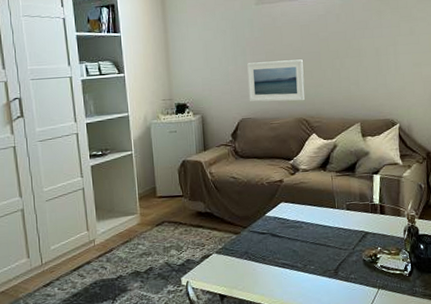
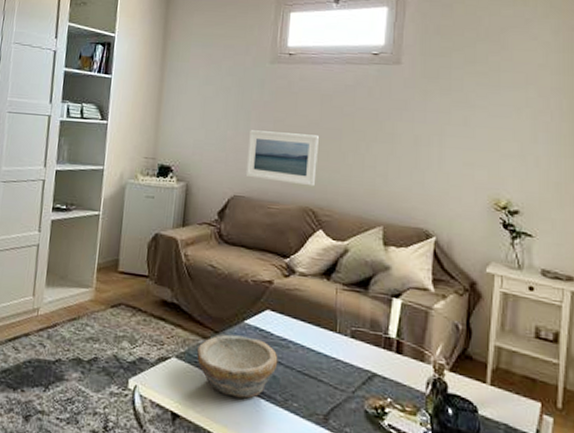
bowl: none [232,226,296,272] -> present [197,334,278,398]

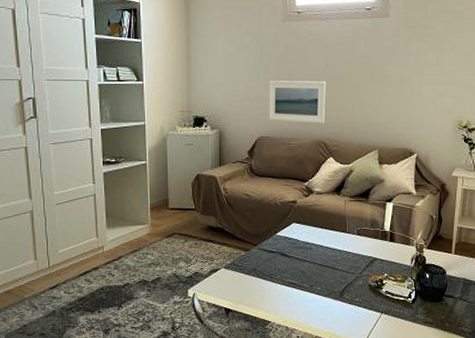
bowl: present [197,334,278,398] -> none [241,245,304,290]

